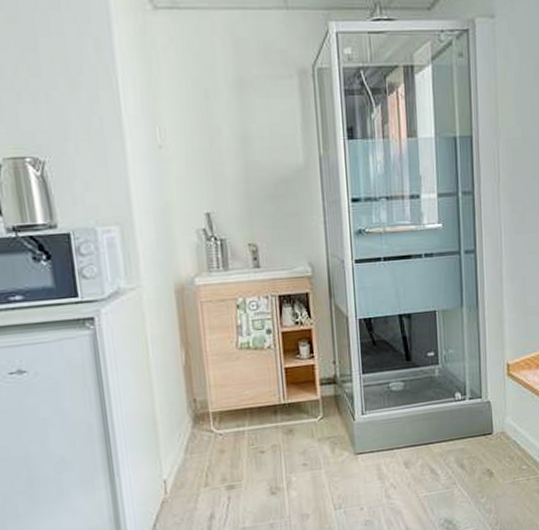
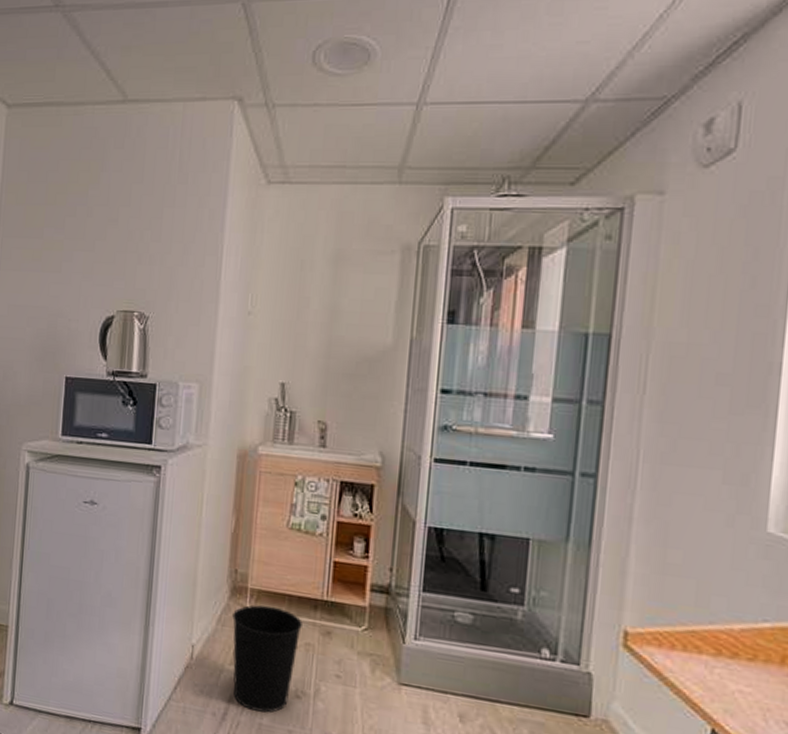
wastebasket: none [199,422,266,520] -> present [232,605,302,713]

